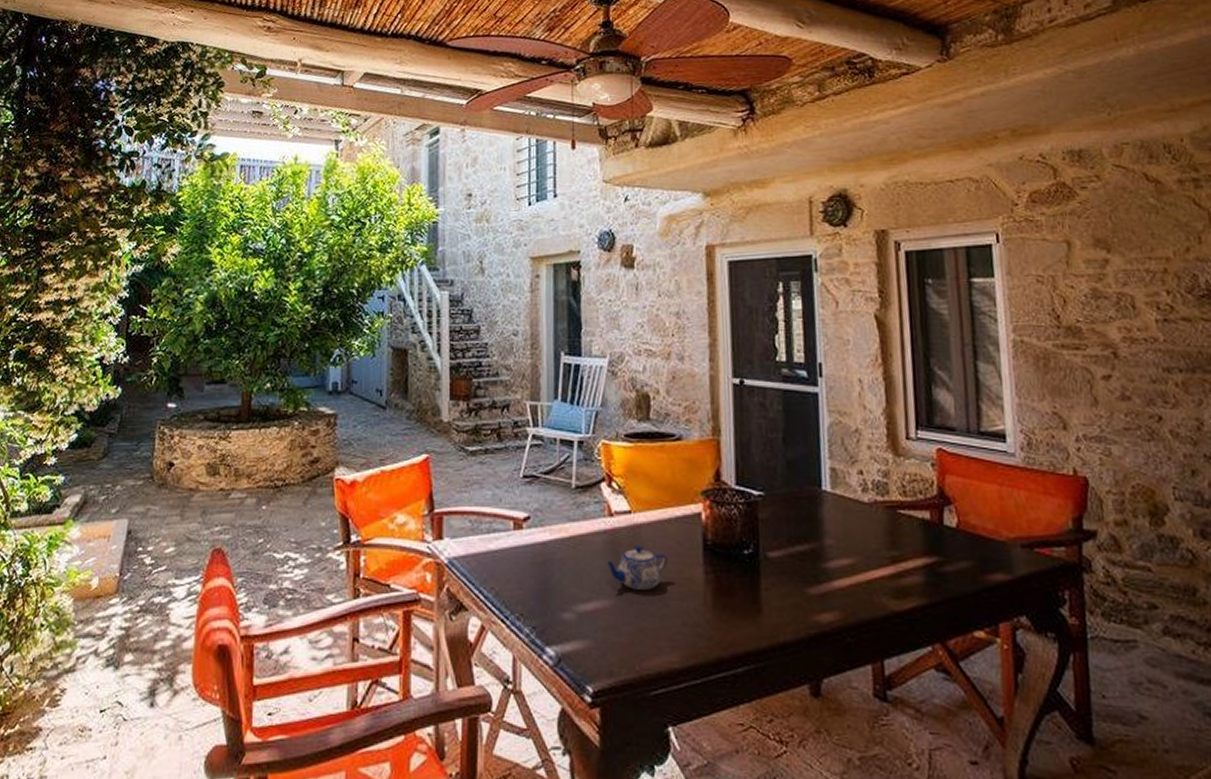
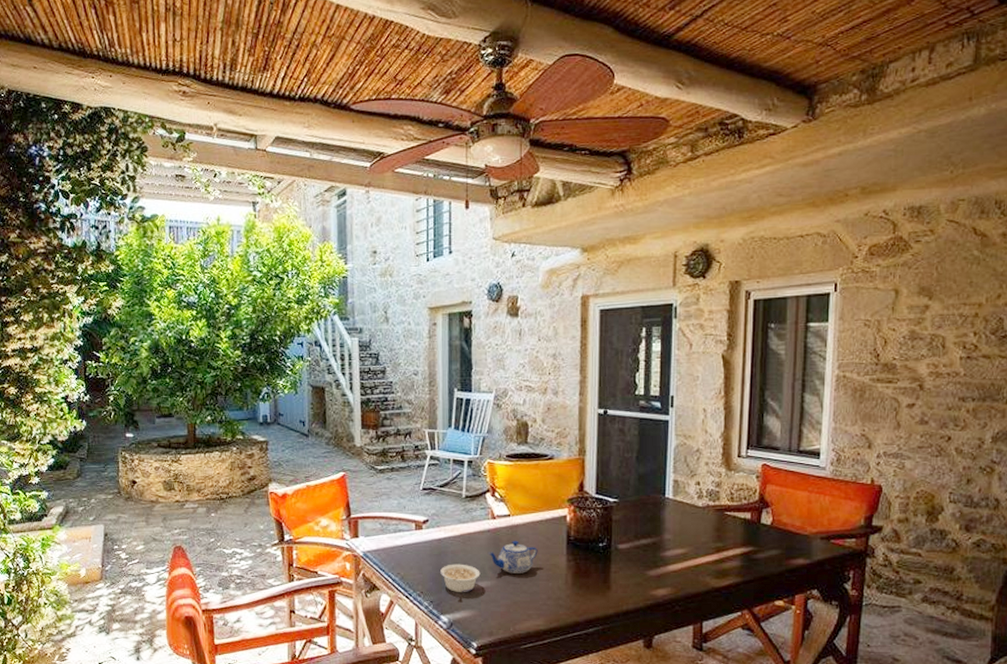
legume: none [545,576,596,616] -> present [440,564,480,593]

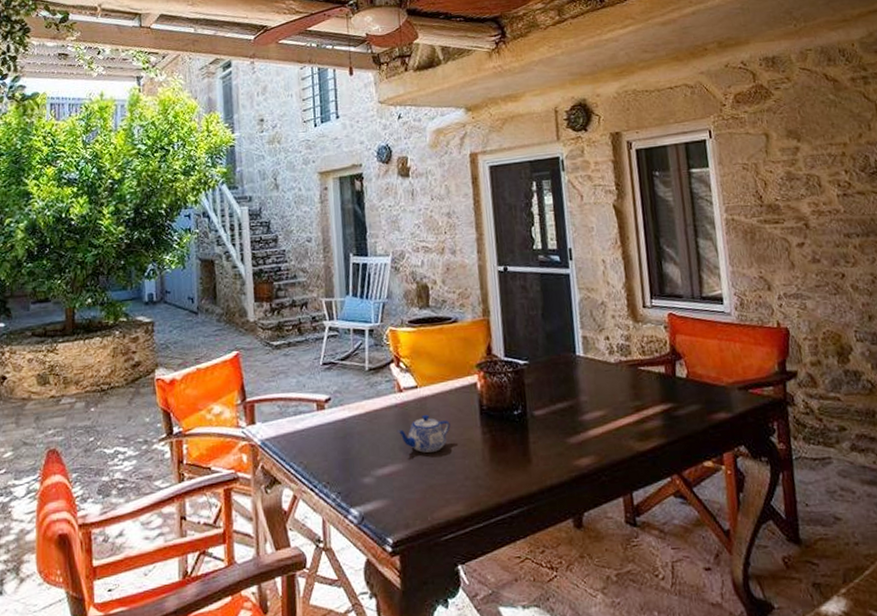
legume: present [440,564,480,593] -> none [347,445,391,480]

